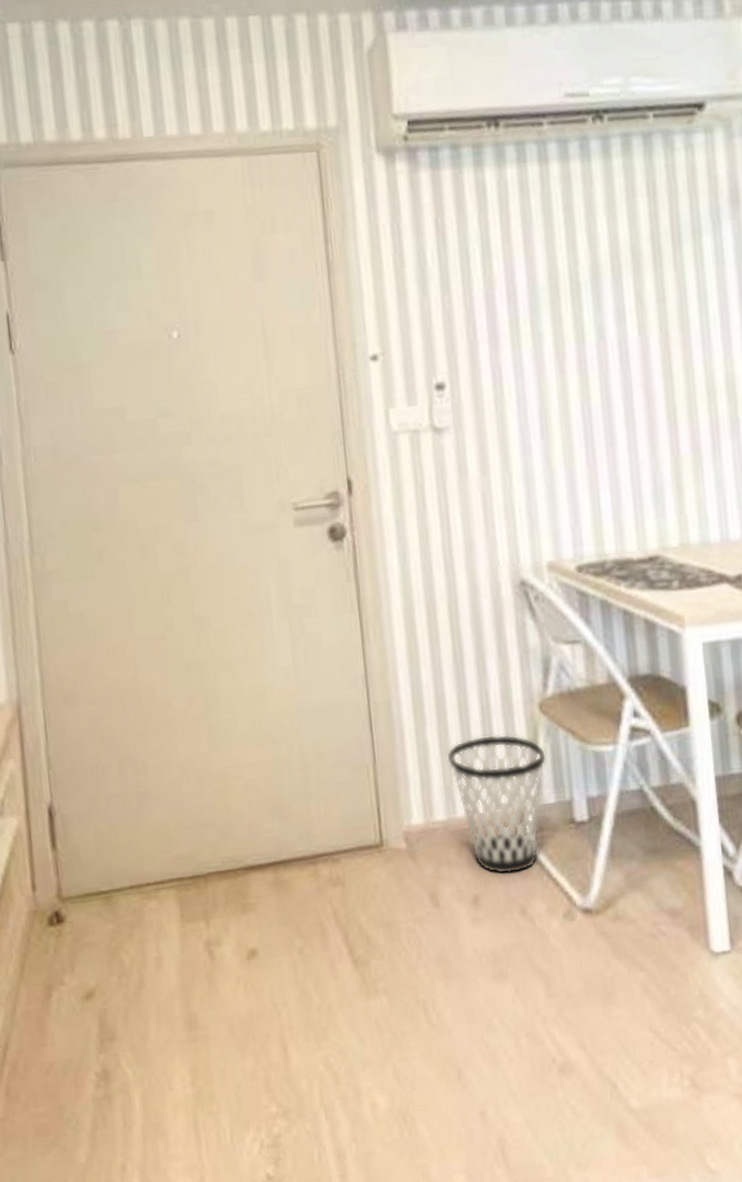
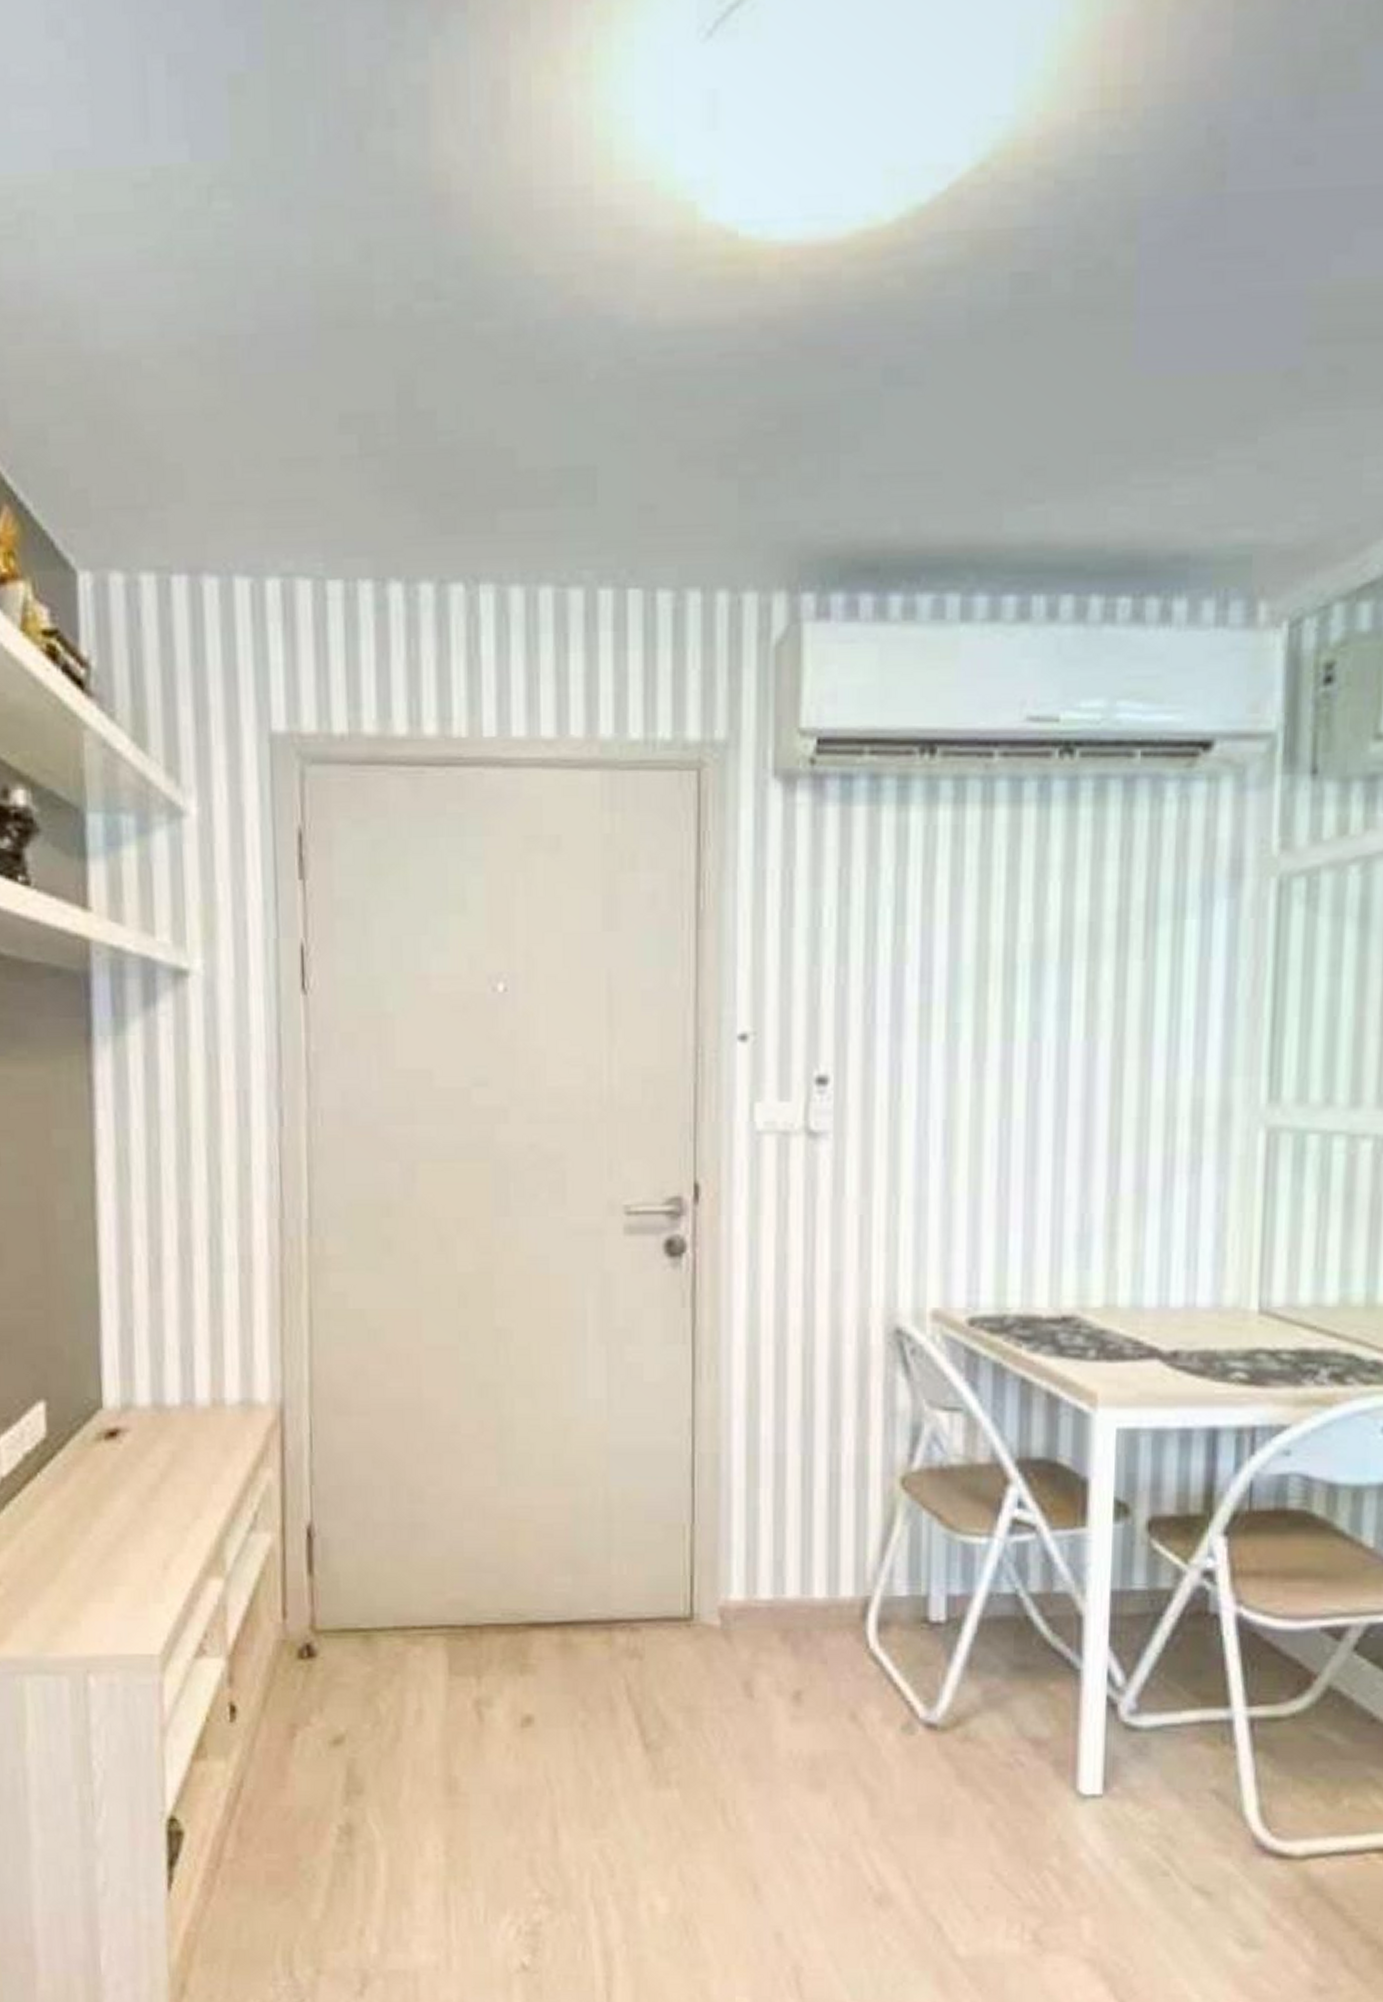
wastebasket: present [447,734,547,874] -> none [781,1508,903,1671]

